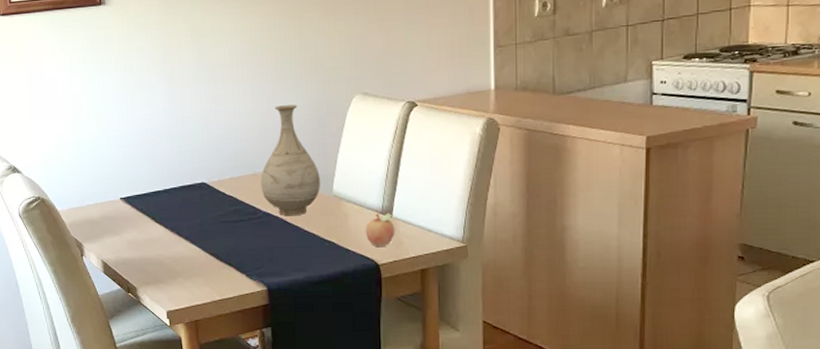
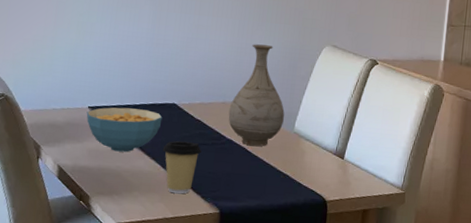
cereal bowl: none [119,193,194,240] -> present [86,107,163,152]
coffee cup: none [199,220,239,275] -> present [162,140,202,194]
fruit: present [365,213,395,248] -> none [318,154,346,186]

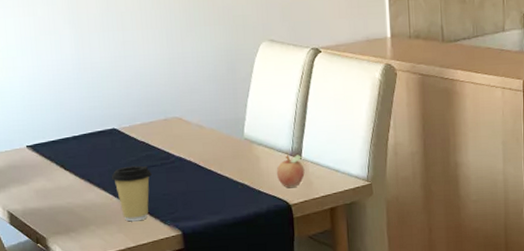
cereal bowl: present [86,107,163,152] -> none [26,139,105,188]
vase: present [228,44,285,147] -> none [172,51,232,160]
fruit: none [318,154,346,186] -> present [276,155,305,188]

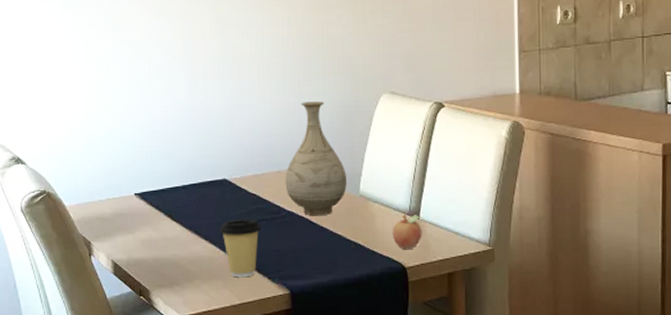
vase: none [172,51,232,160] -> present [285,101,347,216]

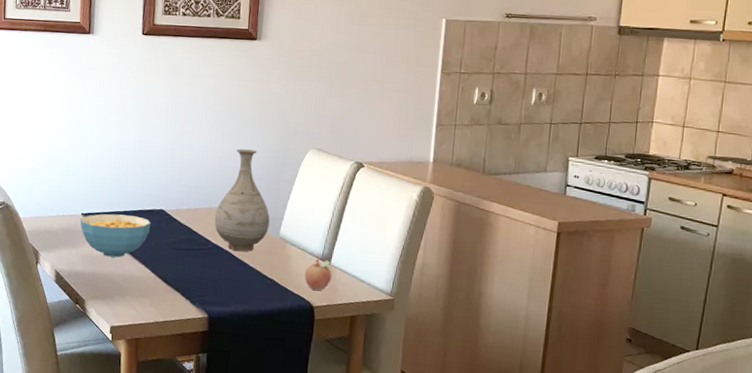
cereal bowl: none [133,190,215,239] -> present [80,214,151,258]
coffee cup: present [219,219,261,278] -> none [152,246,189,299]

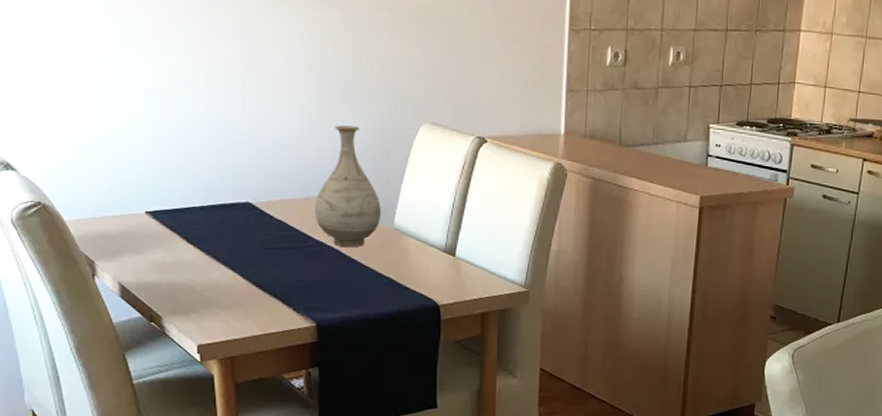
cereal bowl: present [80,214,151,258] -> none [144,210,236,263]
fruit: present [304,259,333,291] -> none [426,251,458,288]

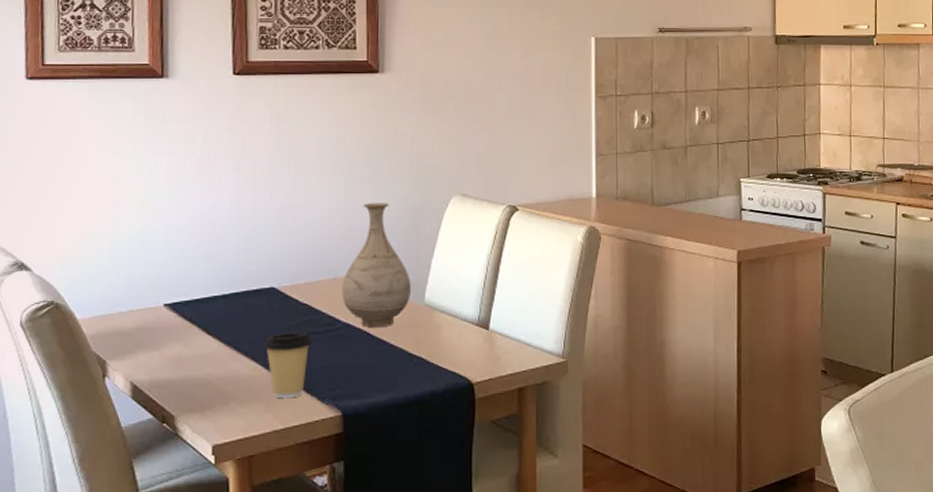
coffee cup: none [241,245,287,308] -> present [263,332,312,399]

